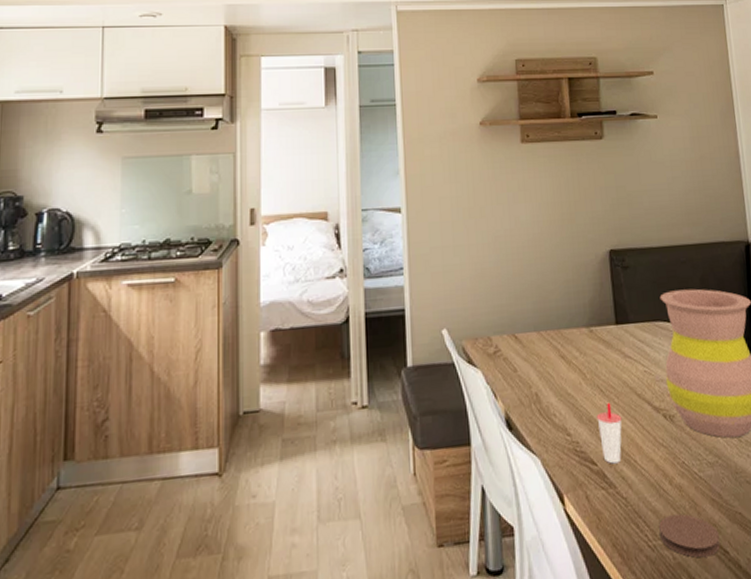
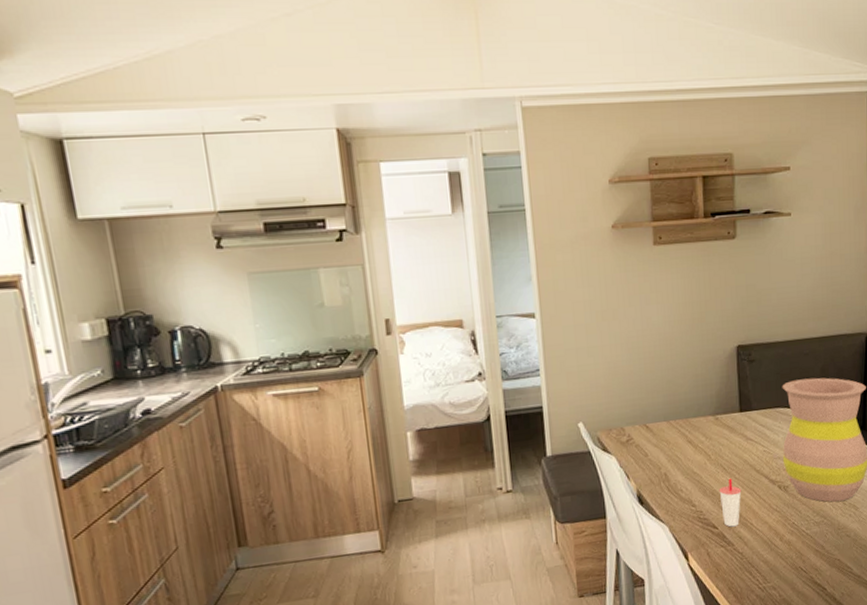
coaster: present [659,513,720,558] -> none [769,562,820,595]

